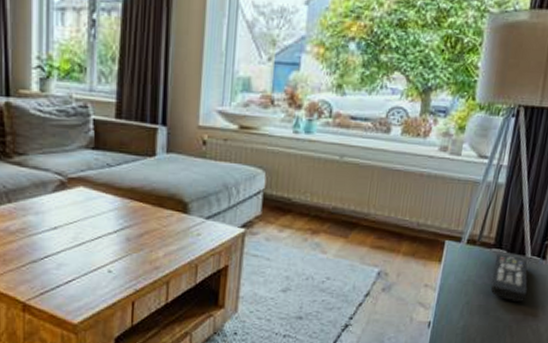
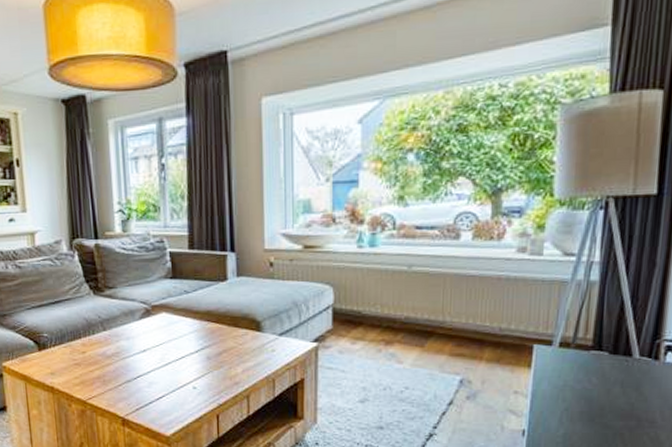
remote control: present [490,254,528,301] -> none [592,356,640,407]

